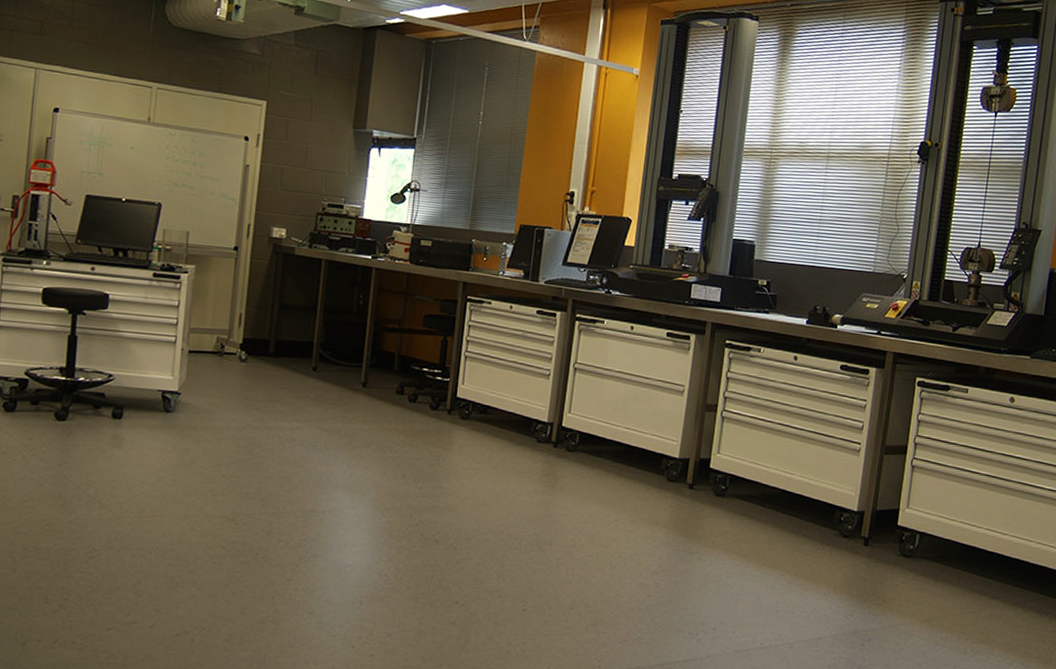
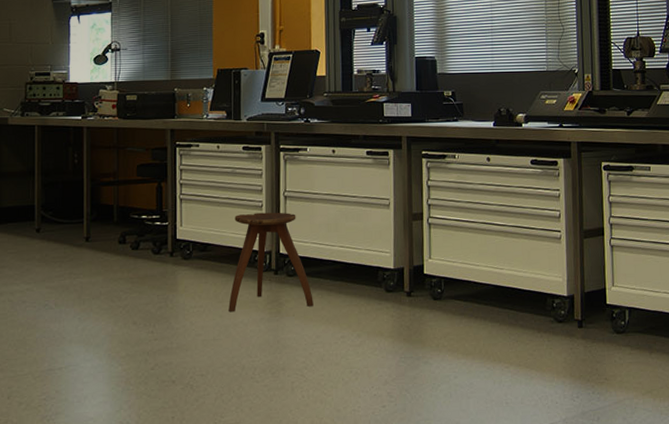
stool: none [502,380,591,485] -> present [228,212,314,311]

